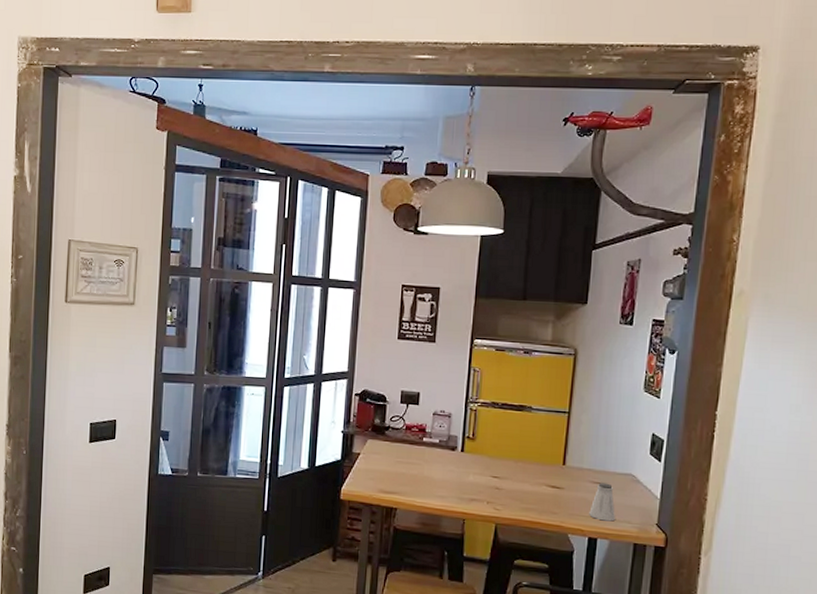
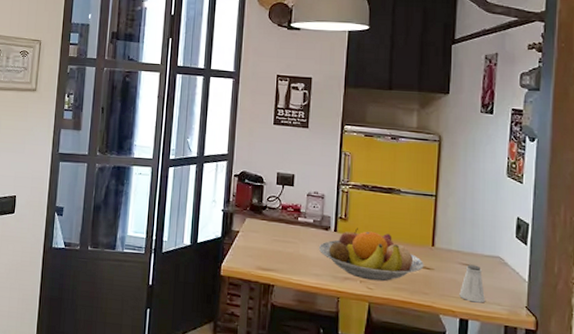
fruit bowl: none [444,447,554,502] -> present [318,227,424,282]

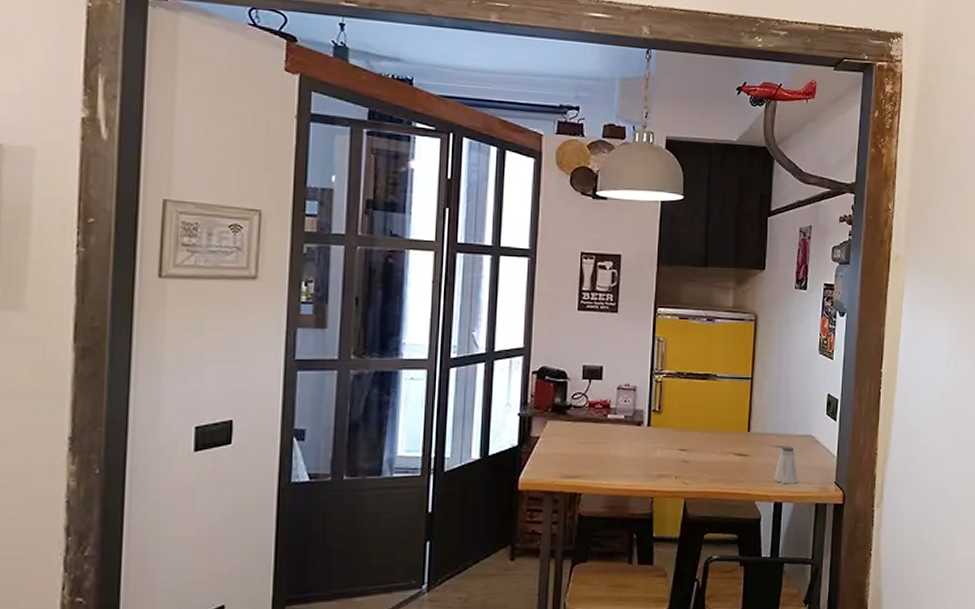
fruit bowl: present [318,227,424,282] -> none [630,419,740,475]

